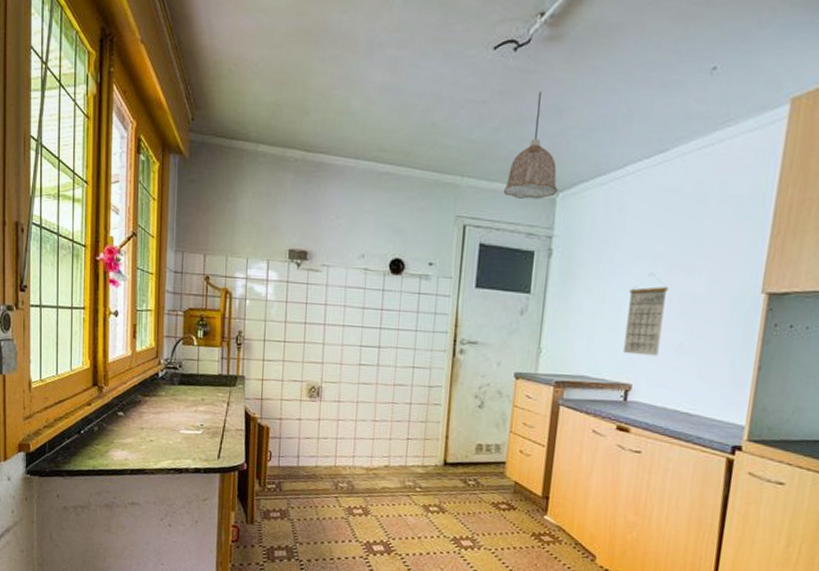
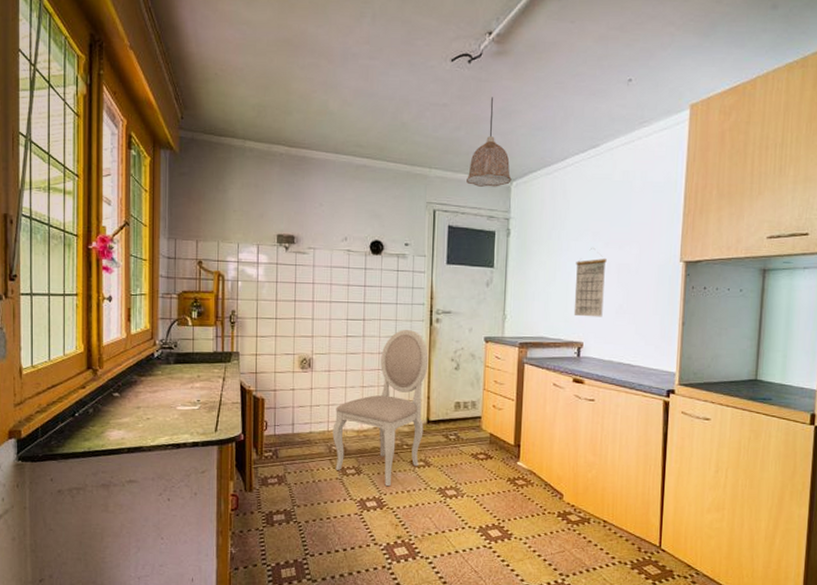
dining chair: none [339,360,450,531] -> present [332,330,429,487]

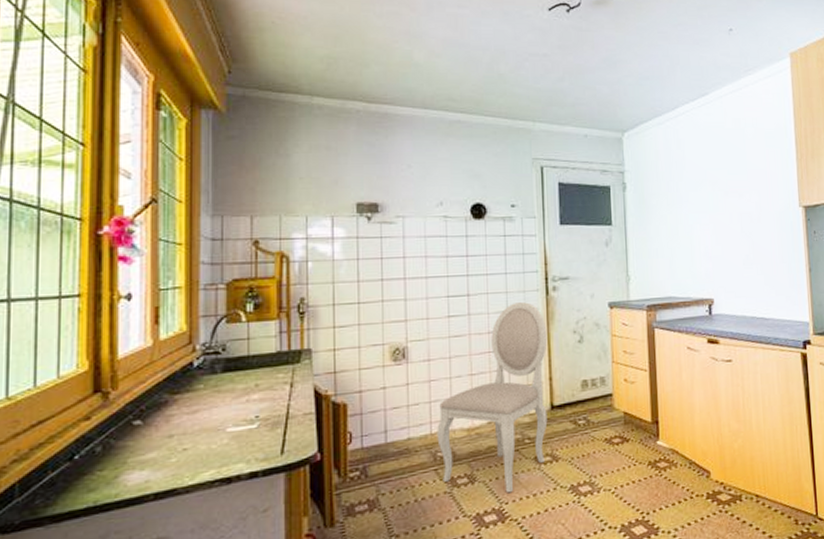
pendant lamp: present [467,97,512,187] -> none [575,47,623,140]
calendar: present [573,248,607,317] -> none [697,198,730,272]

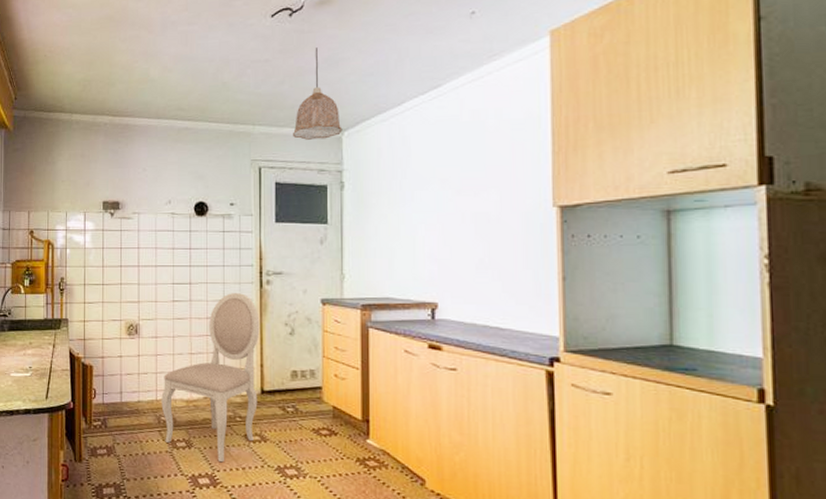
pendant lamp: none [575,47,623,140] -> present [293,47,342,140]

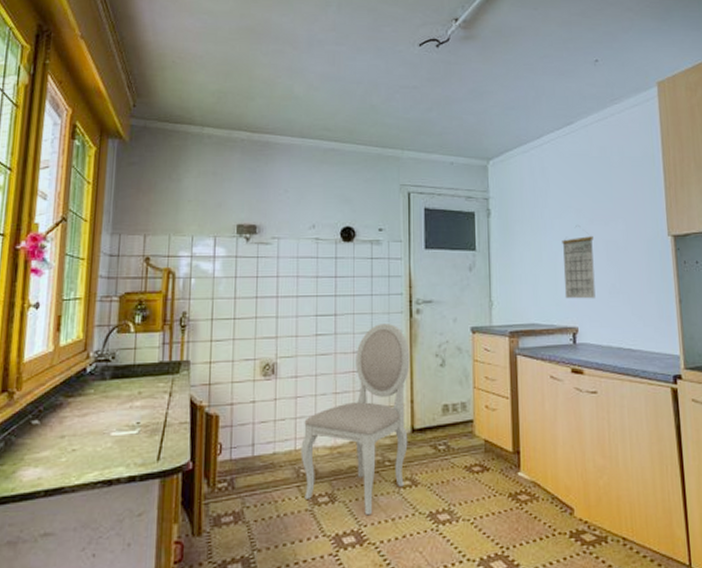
pendant lamp: present [293,47,342,140] -> none [441,79,488,167]
calendar: none [423,197,460,274] -> present [562,226,596,299]

